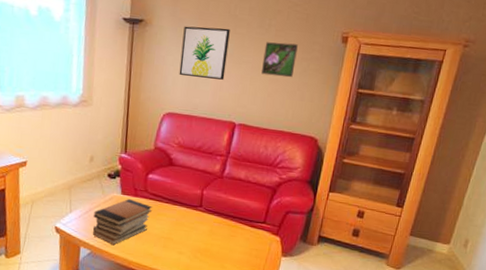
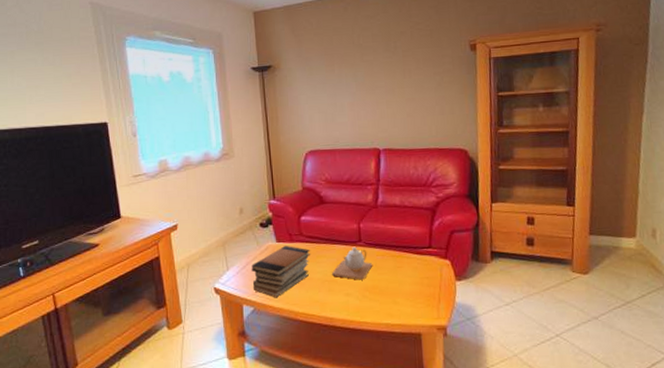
teapot: none [169,210,209,242] -> present [332,246,373,280]
wall art: present [179,26,230,80] -> none [312,58,360,111]
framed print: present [261,42,298,78] -> none [394,60,429,96]

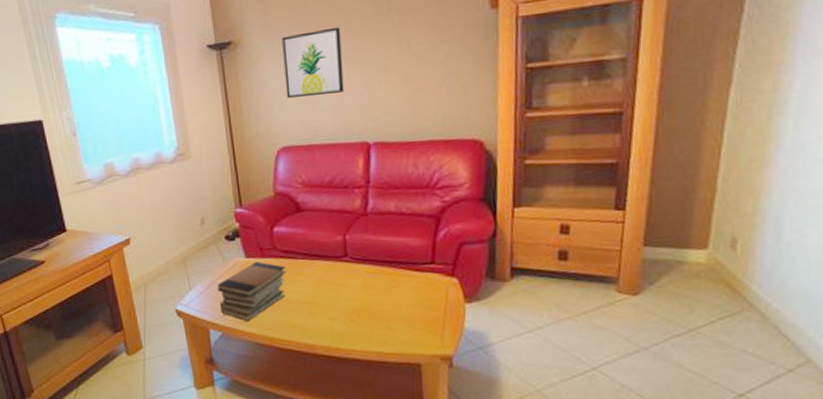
wall art: none [312,58,360,111] -> present [282,26,345,98]
teapot: present [332,246,373,280] -> none [313,262,362,302]

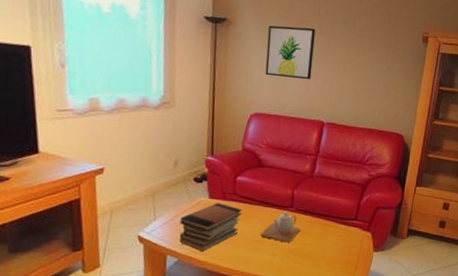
teapot: none [313,262,362,302] -> present [261,211,301,243]

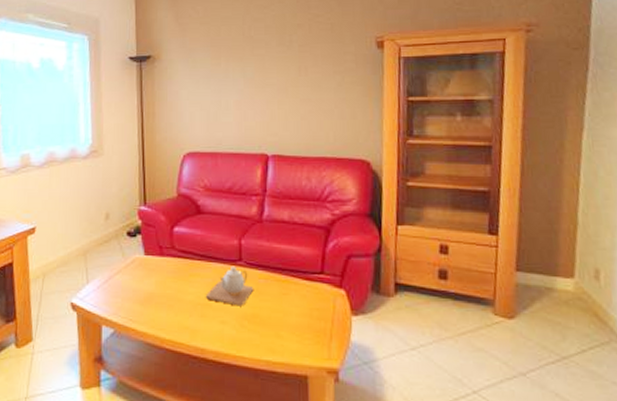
book stack: present [179,203,242,252] -> none [114,260,182,321]
wall art: present [265,25,315,79] -> none [196,52,248,109]

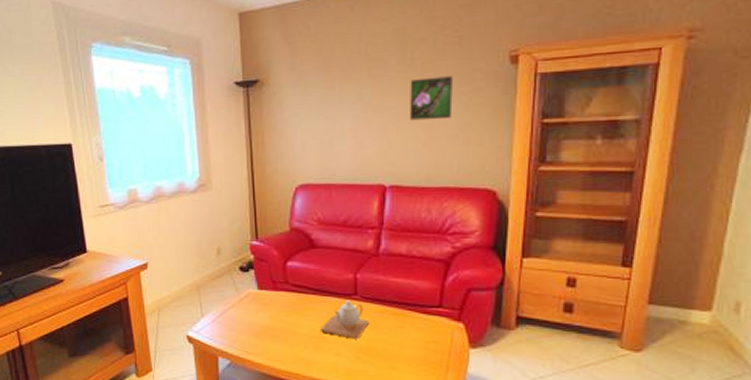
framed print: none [289,57,328,96] -> present [410,76,453,121]

